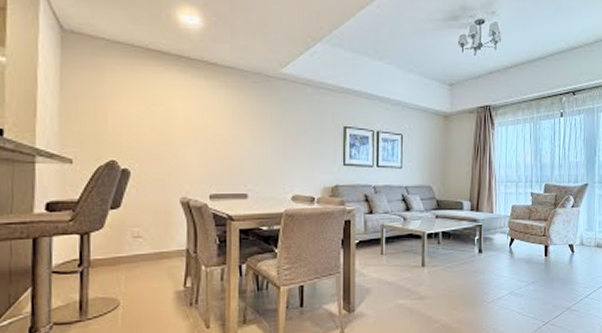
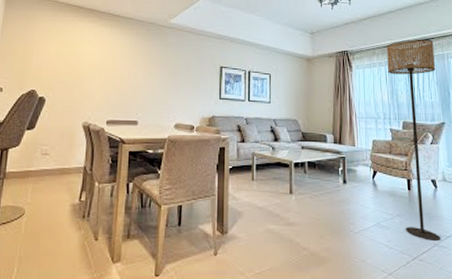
floor lamp: none [533,90,584,305] -> present [387,39,440,241]

